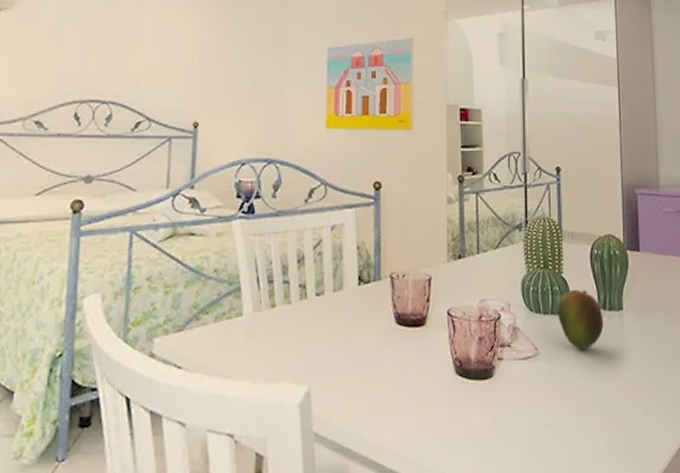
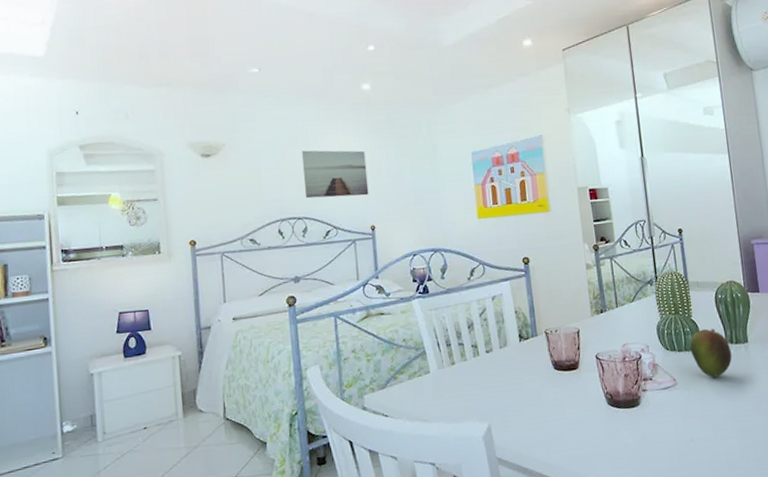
wall art: none [115,19,199,84] -> present [301,150,369,199]

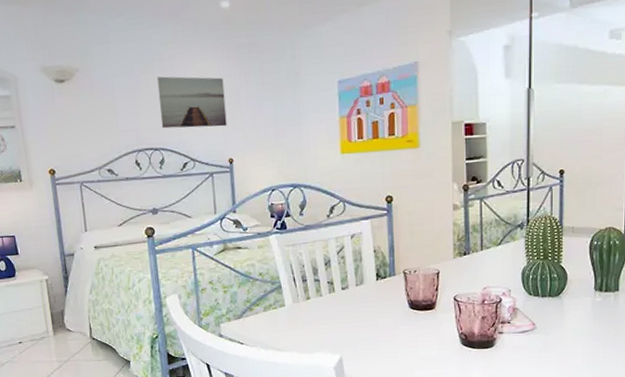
fruit: present [689,328,732,378] -> none [554,275,599,324]

